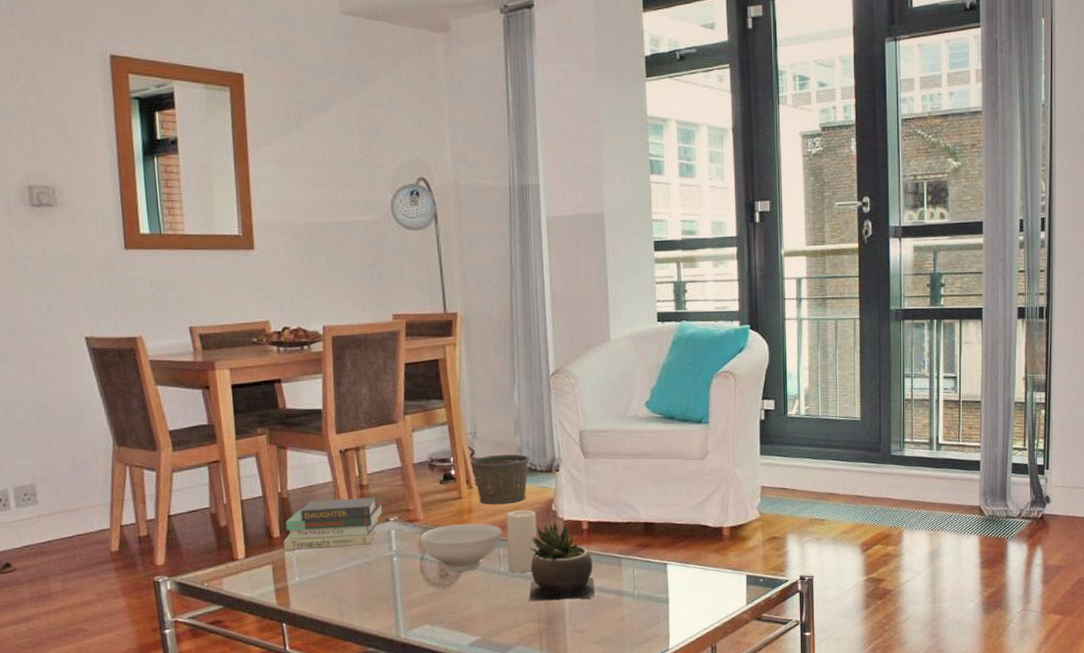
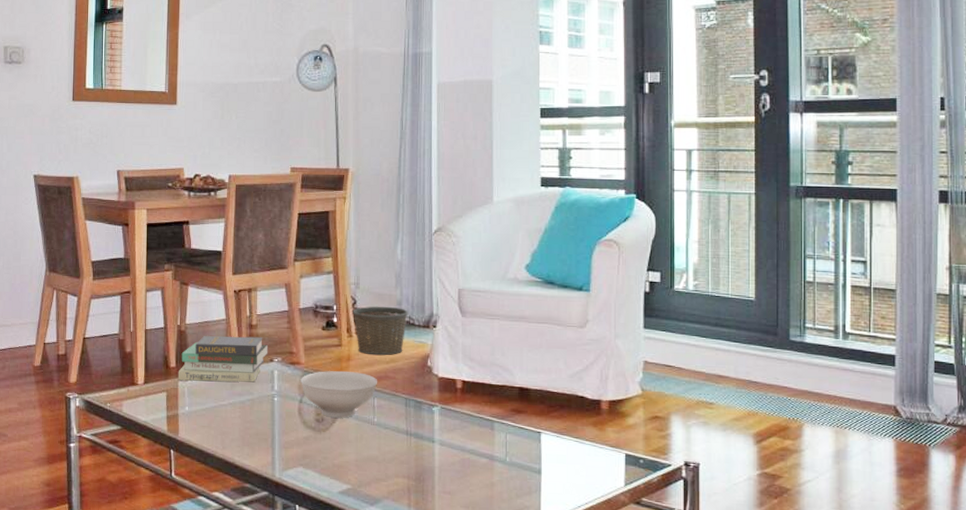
candle: present [506,509,538,573] -> none [381,362,412,426]
succulent plant: present [528,521,595,602] -> none [399,377,465,460]

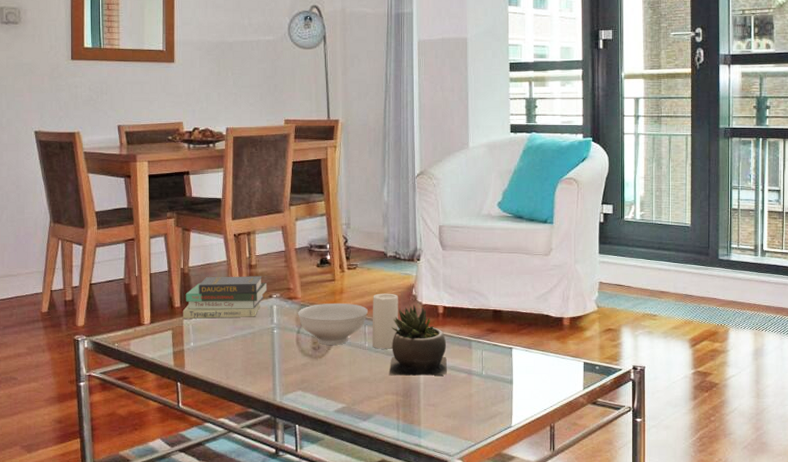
basket: present [352,306,409,356] -> none [343,243,395,288]
candle: none [381,362,412,426] -> present [372,293,399,349]
succulent plant: none [399,377,465,460] -> present [389,304,447,376]

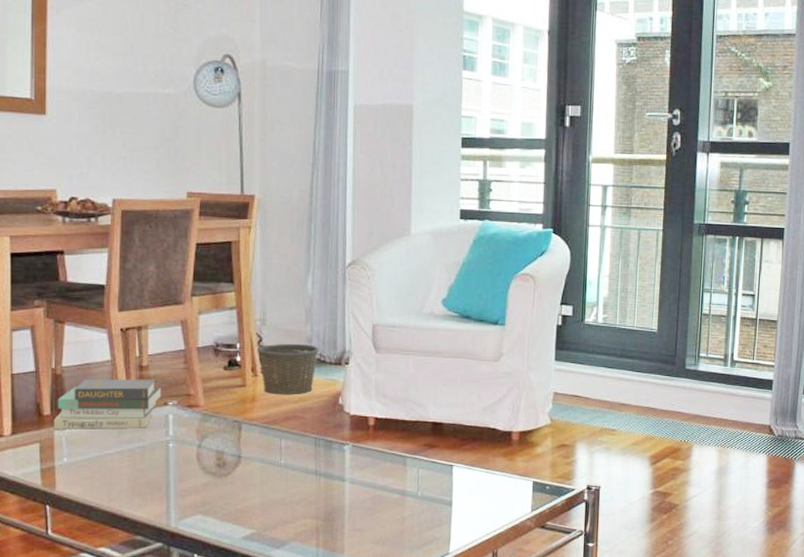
decorative bowl: present [298,302,369,345] -> none [199,412,286,461]
basket: none [343,243,395,288] -> present [257,343,320,395]
candle: present [372,293,399,349] -> none [289,401,322,466]
succulent plant: present [389,304,447,376] -> none [308,415,377,497]

